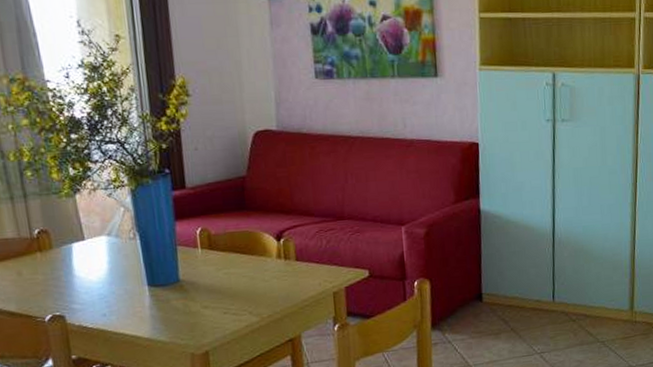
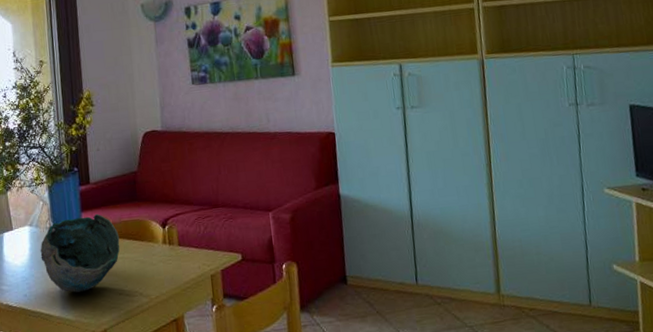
decorative bowl: none [122,224,225,312] -> present [40,214,120,293]

